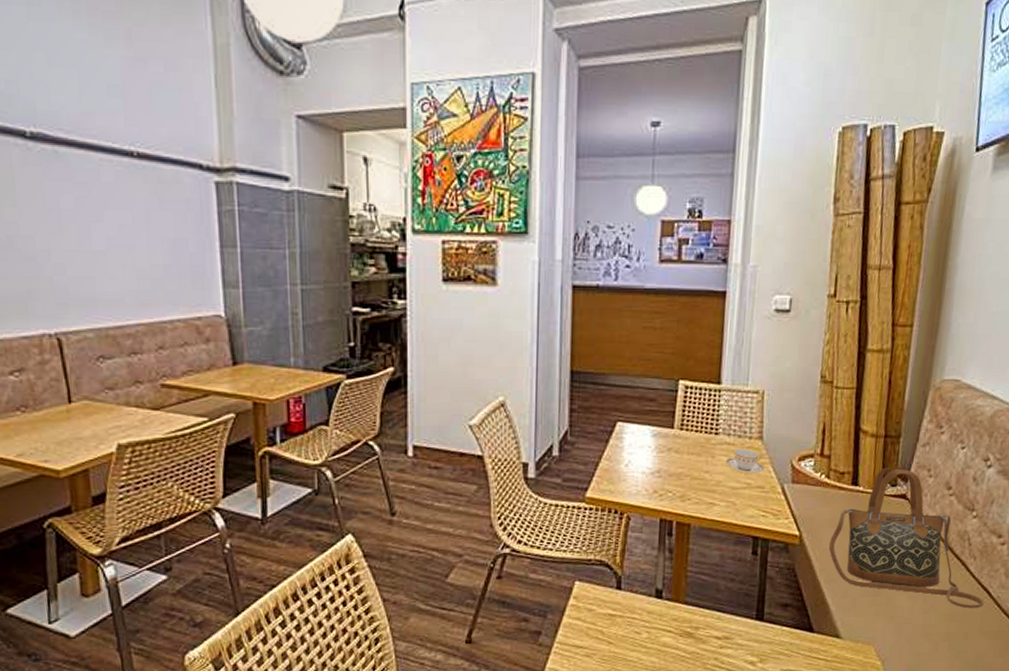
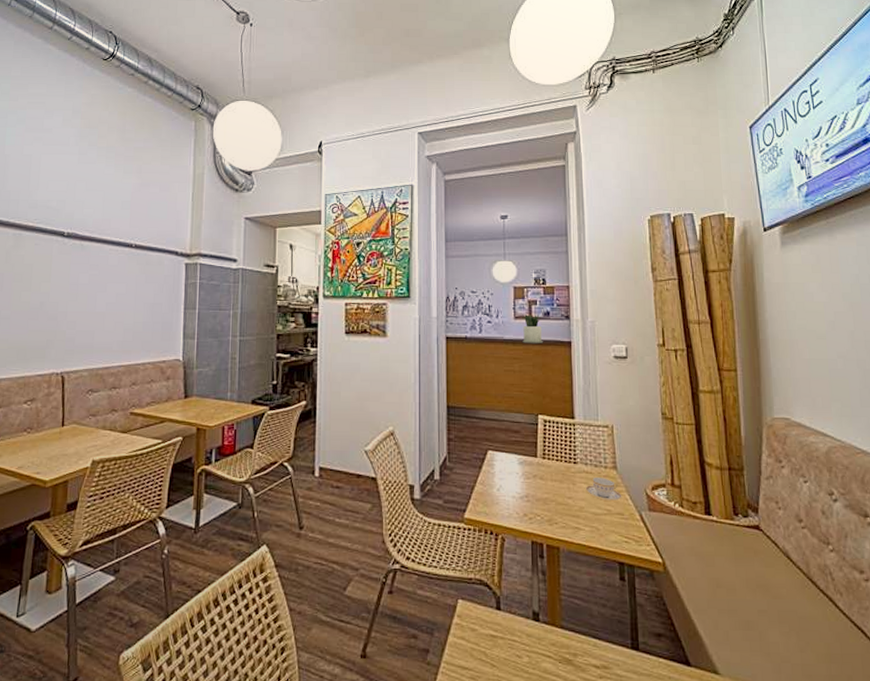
planter: none [667,257,693,295] -> present [522,314,544,344]
handbag: present [829,467,984,609] -> none [693,498,861,649]

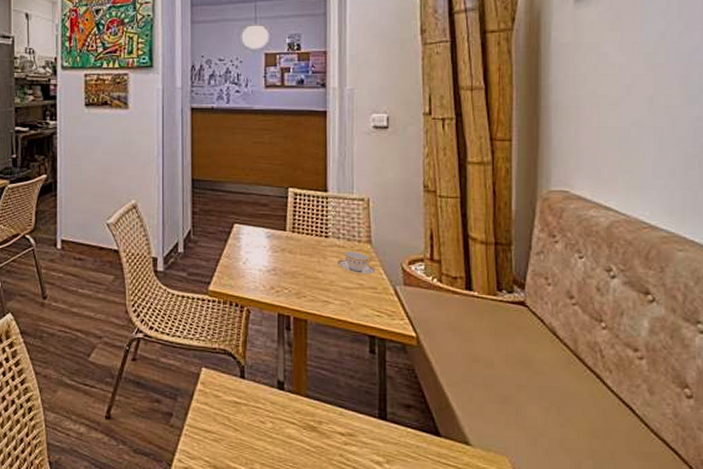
planter: present [522,314,544,344] -> none [273,83,297,114]

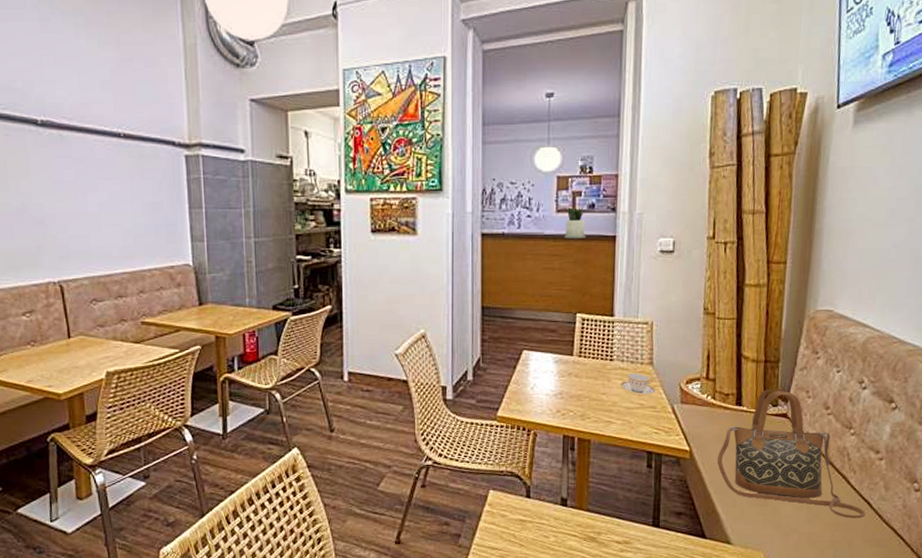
planter: none [273,83,297,114] -> present [564,207,587,240]
handbag: none [449,274,628,426] -> present [717,389,866,519]

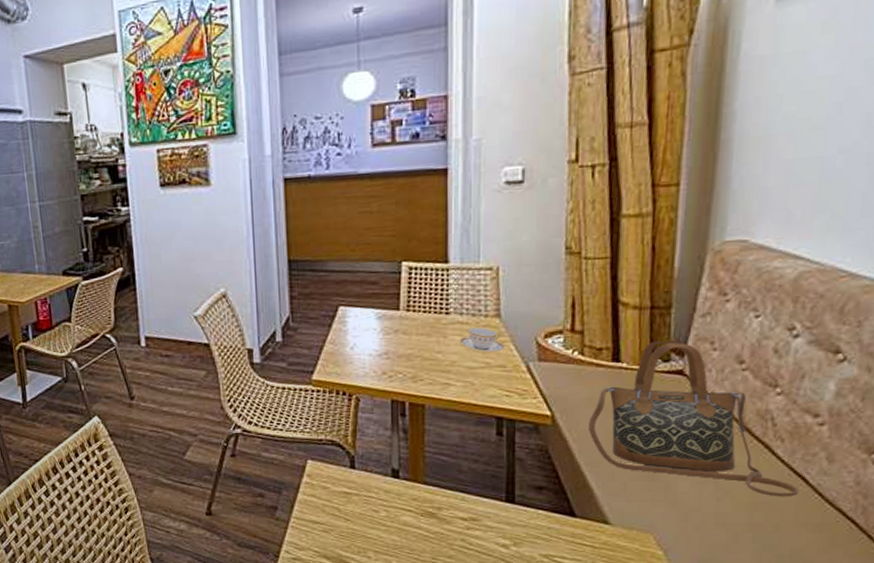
planter: present [564,207,587,240] -> none [382,138,411,178]

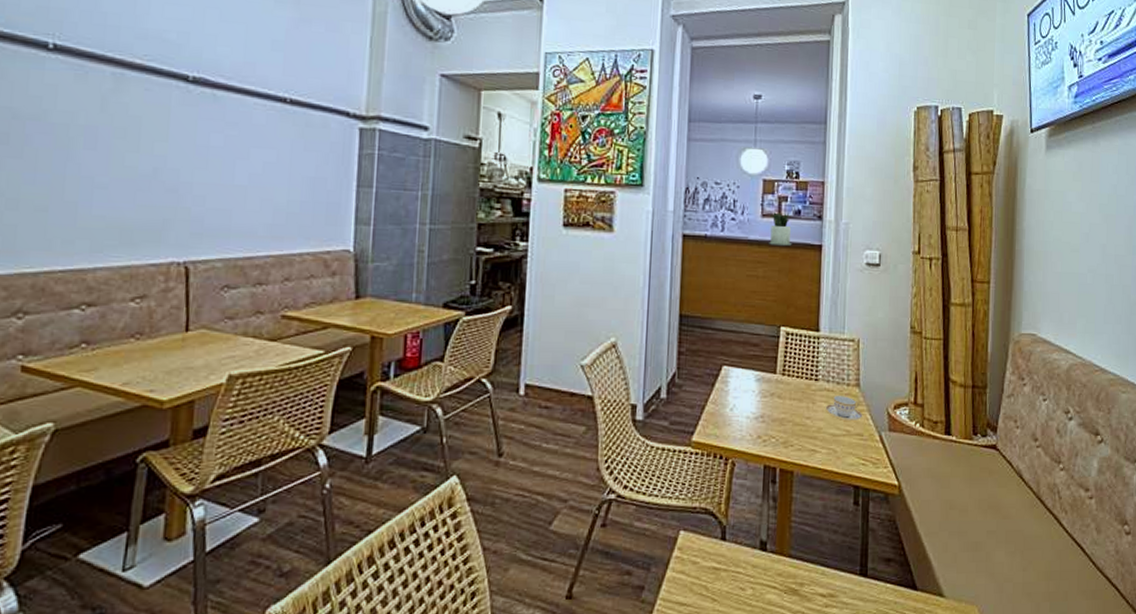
planter: none [382,138,411,178] -> present [769,212,792,247]
handbag: present [589,340,799,497] -> none [927,417,1079,566]

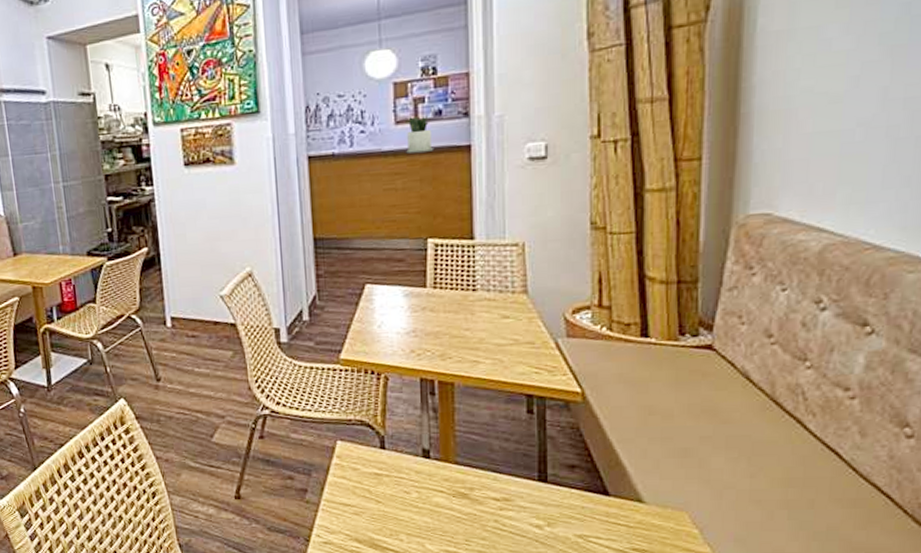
teacup: present [825,395,863,422] -> none [486,303,533,331]

